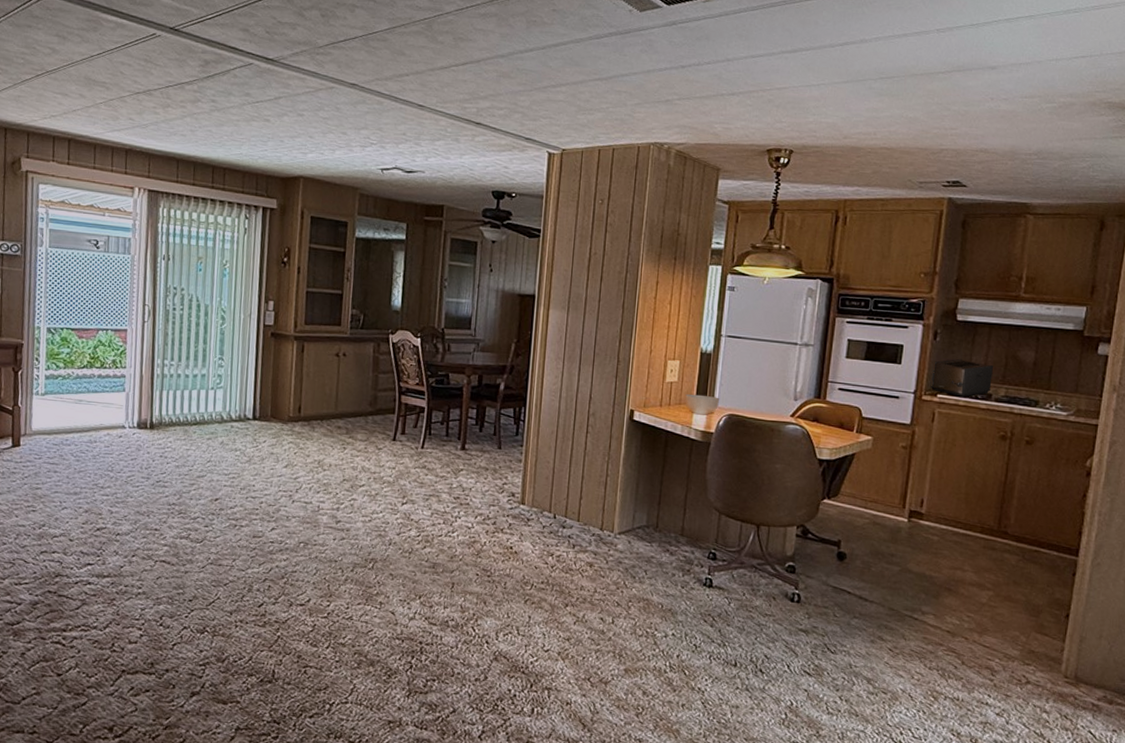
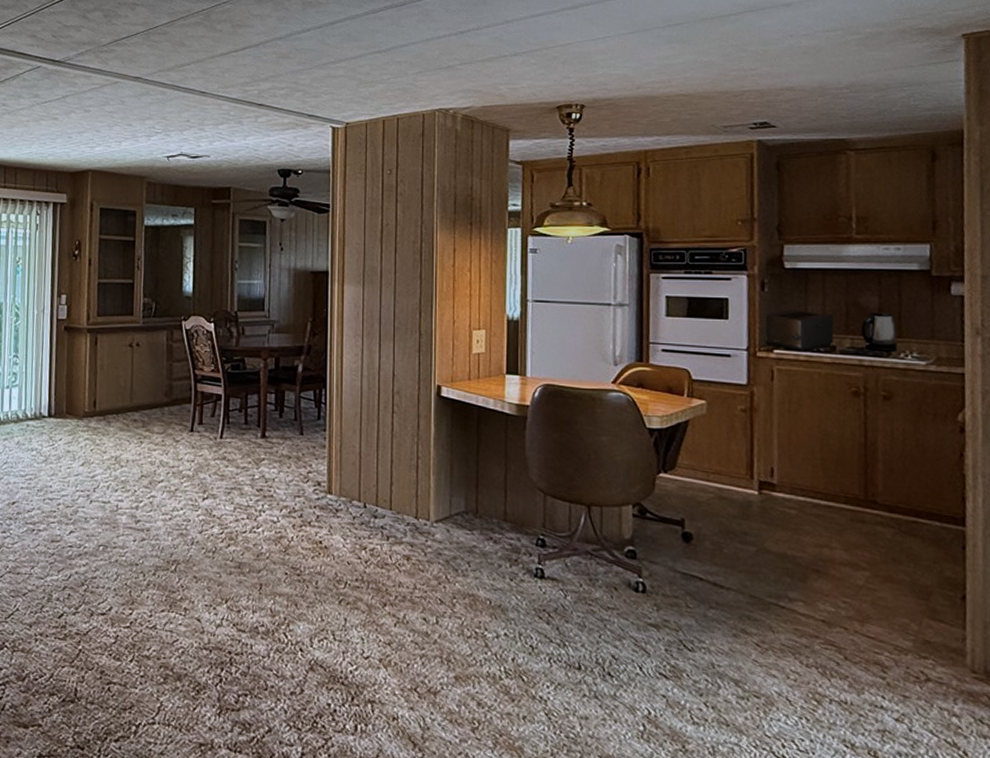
bowl: present [685,393,720,416] -> none [495,364,533,387]
kettle: none [1016,365,1047,402] -> present [861,311,898,352]

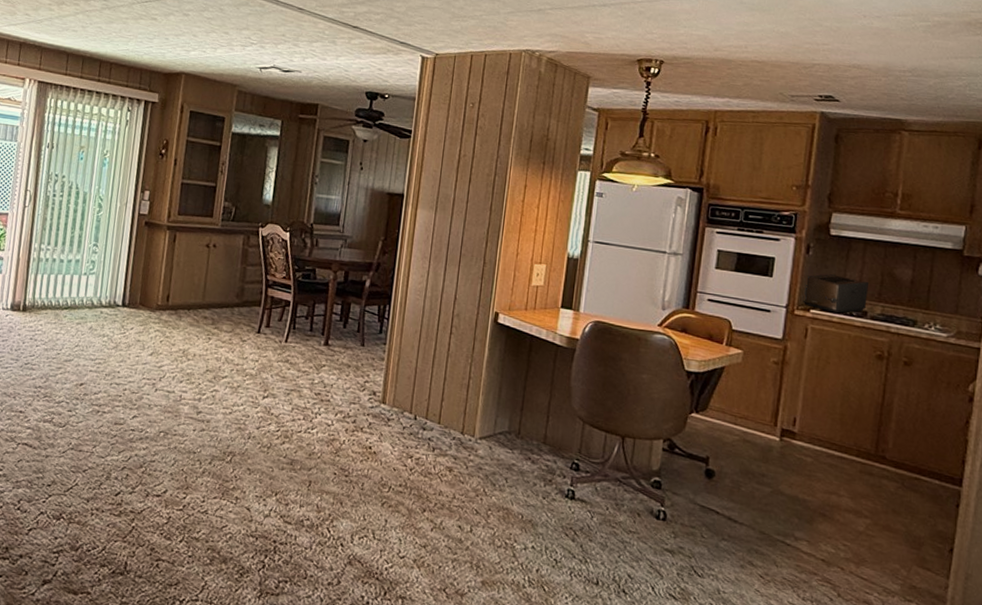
kettle: present [861,311,898,352] -> none [892,283,925,322]

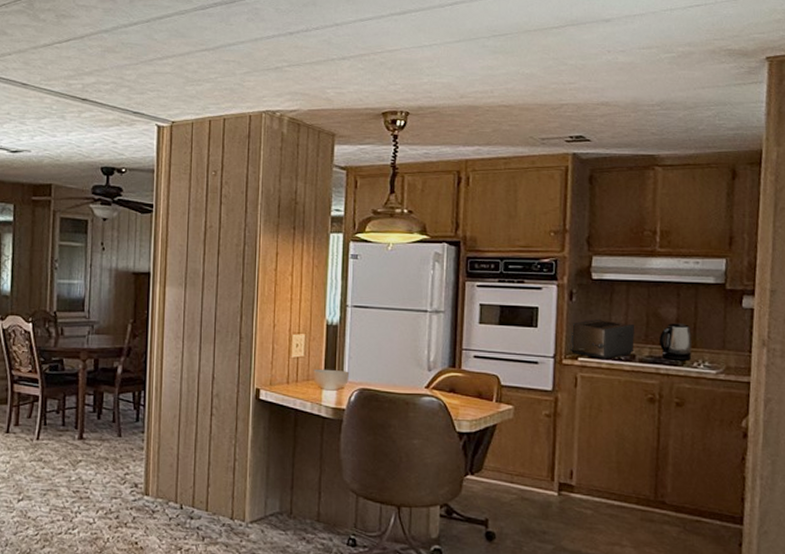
bowl: none [550,298,586,321] -> present [313,368,350,391]
kettle: none [892,283,925,322] -> present [660,322,692,361]

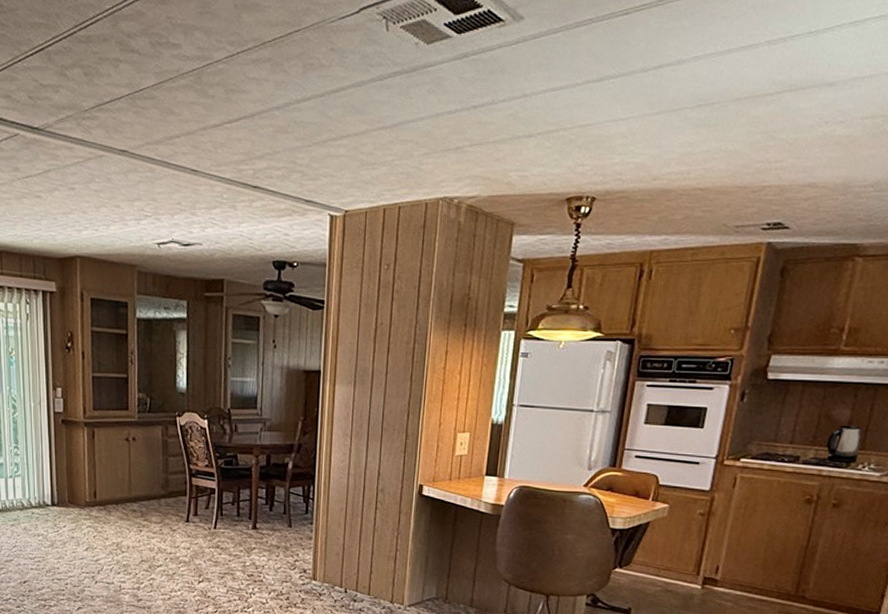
bowl: present [313,368,350,391] -> none [475,466,511,488]
toaster: present [571,320,634,359] -> none [734,421,804,461]

